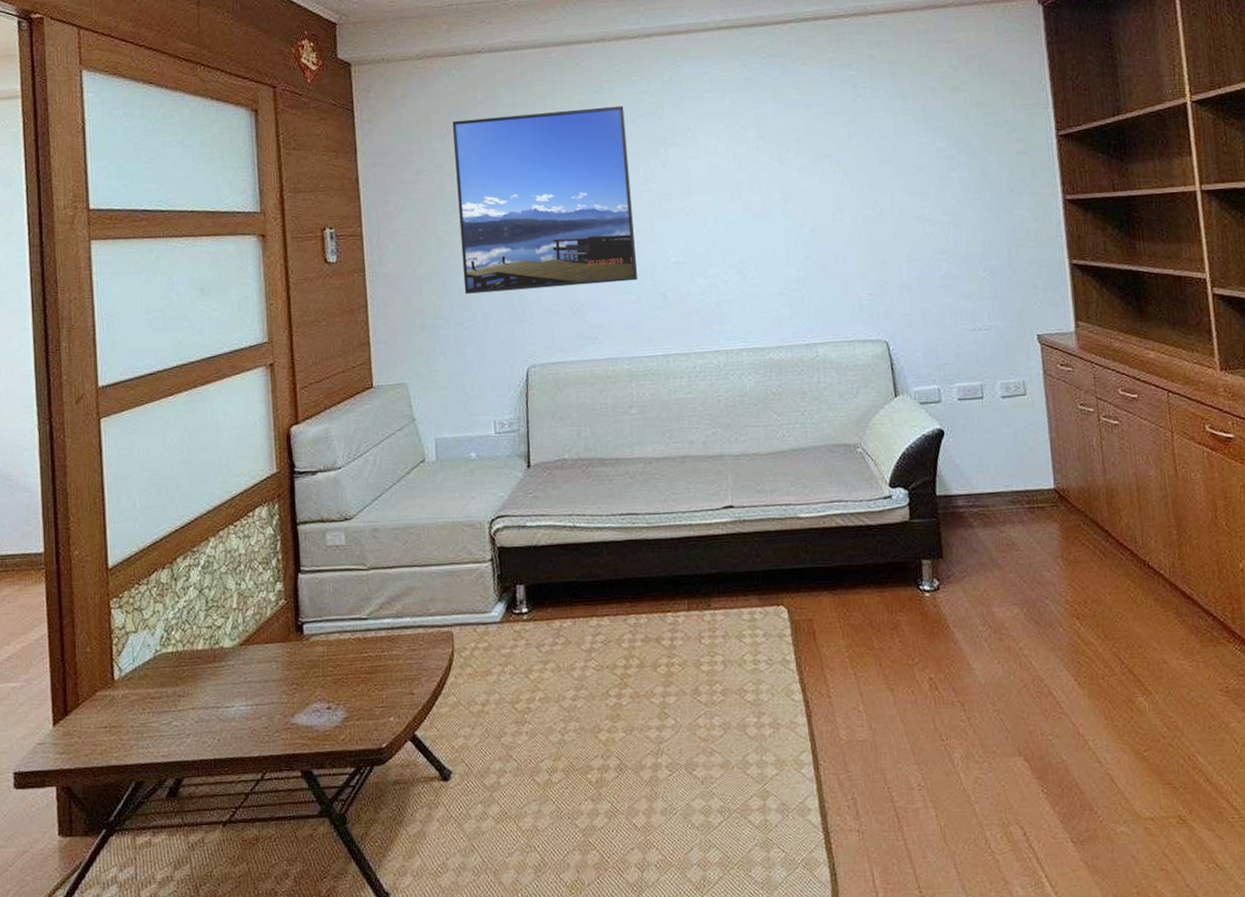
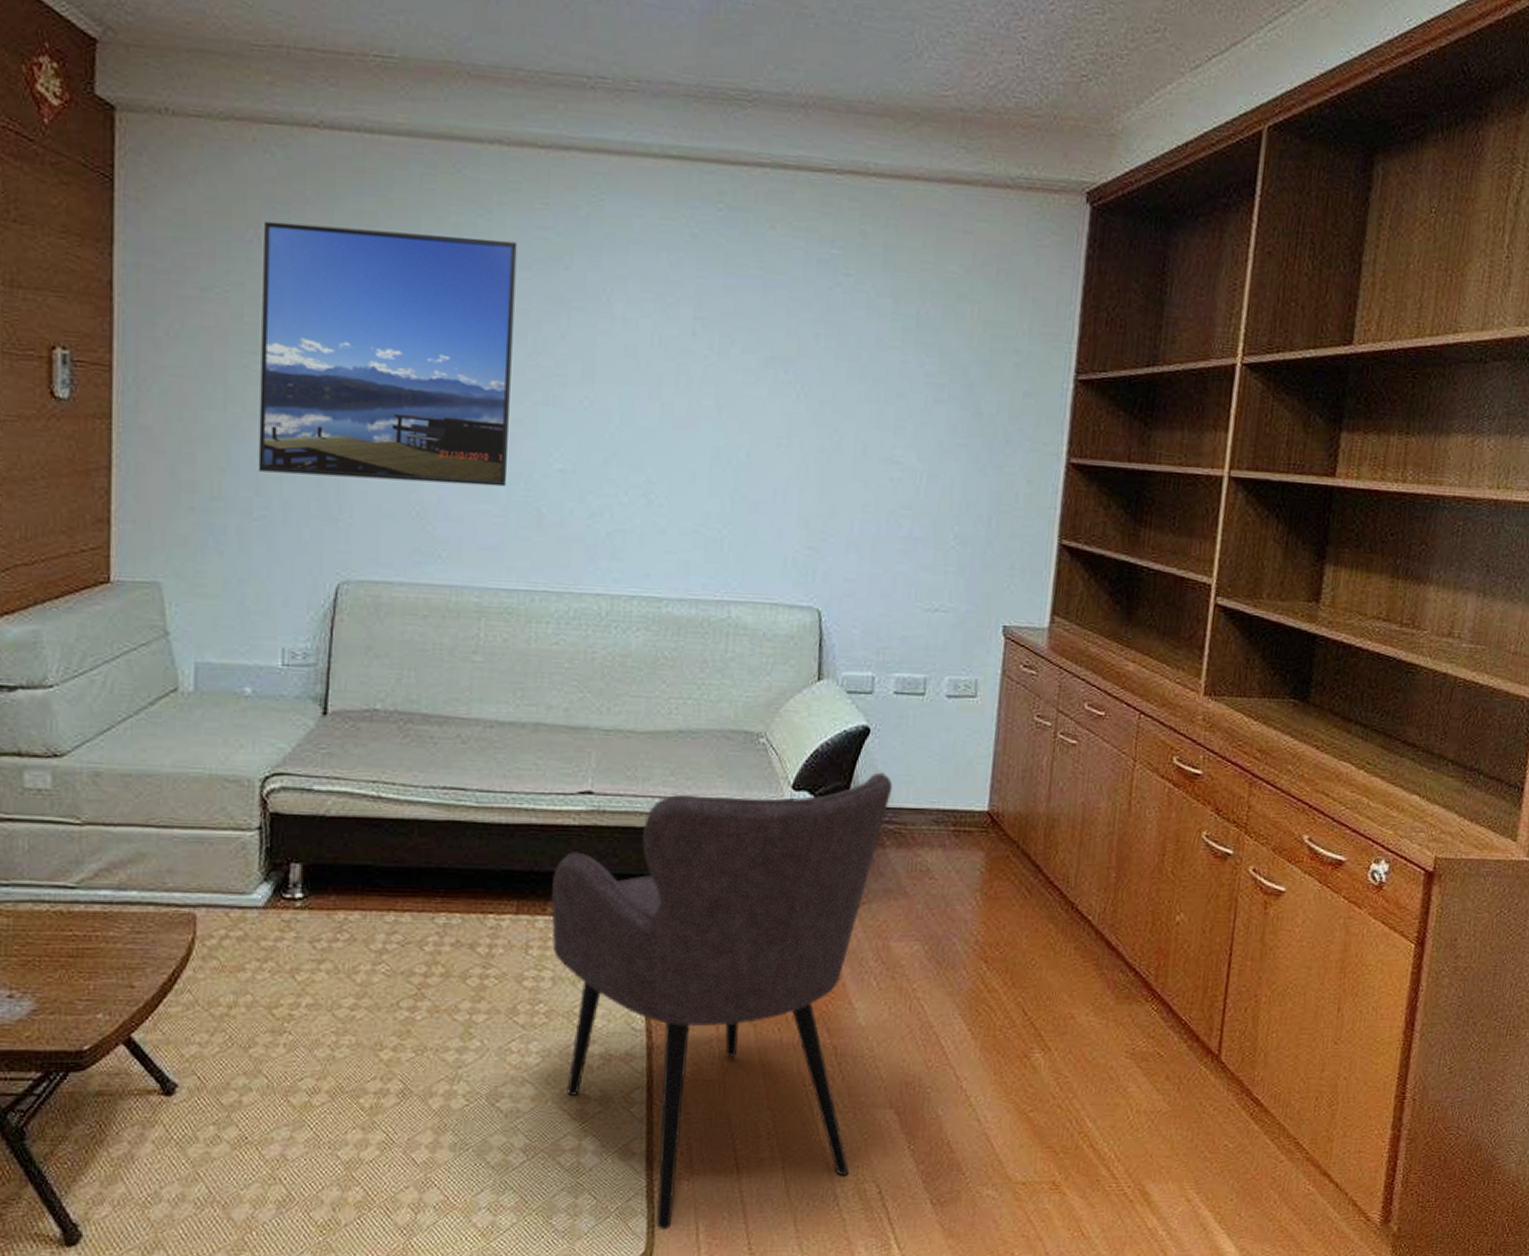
armchair: none [712,465,995,878] -> present [550,772,893,1231]

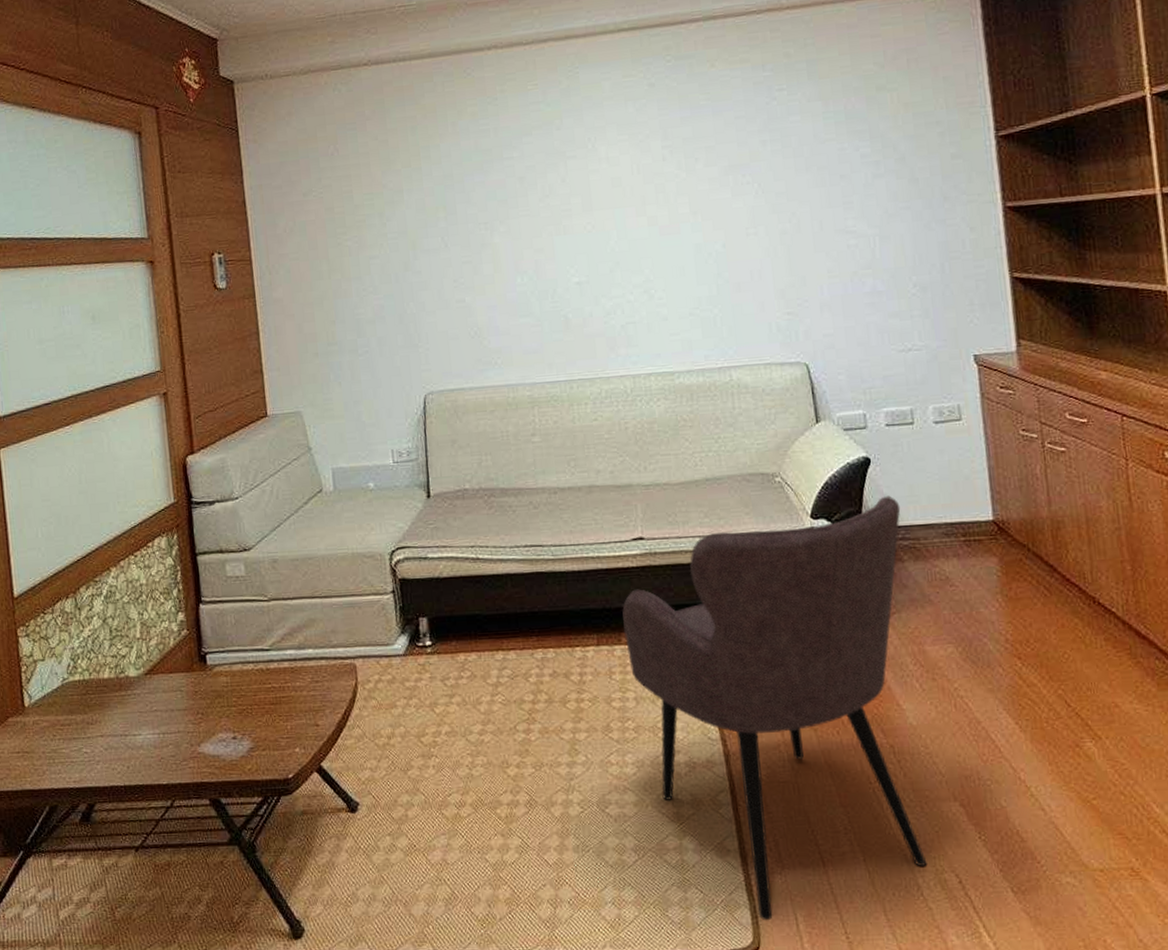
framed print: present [258,221,517,487] -> none [340,117,539,319]

